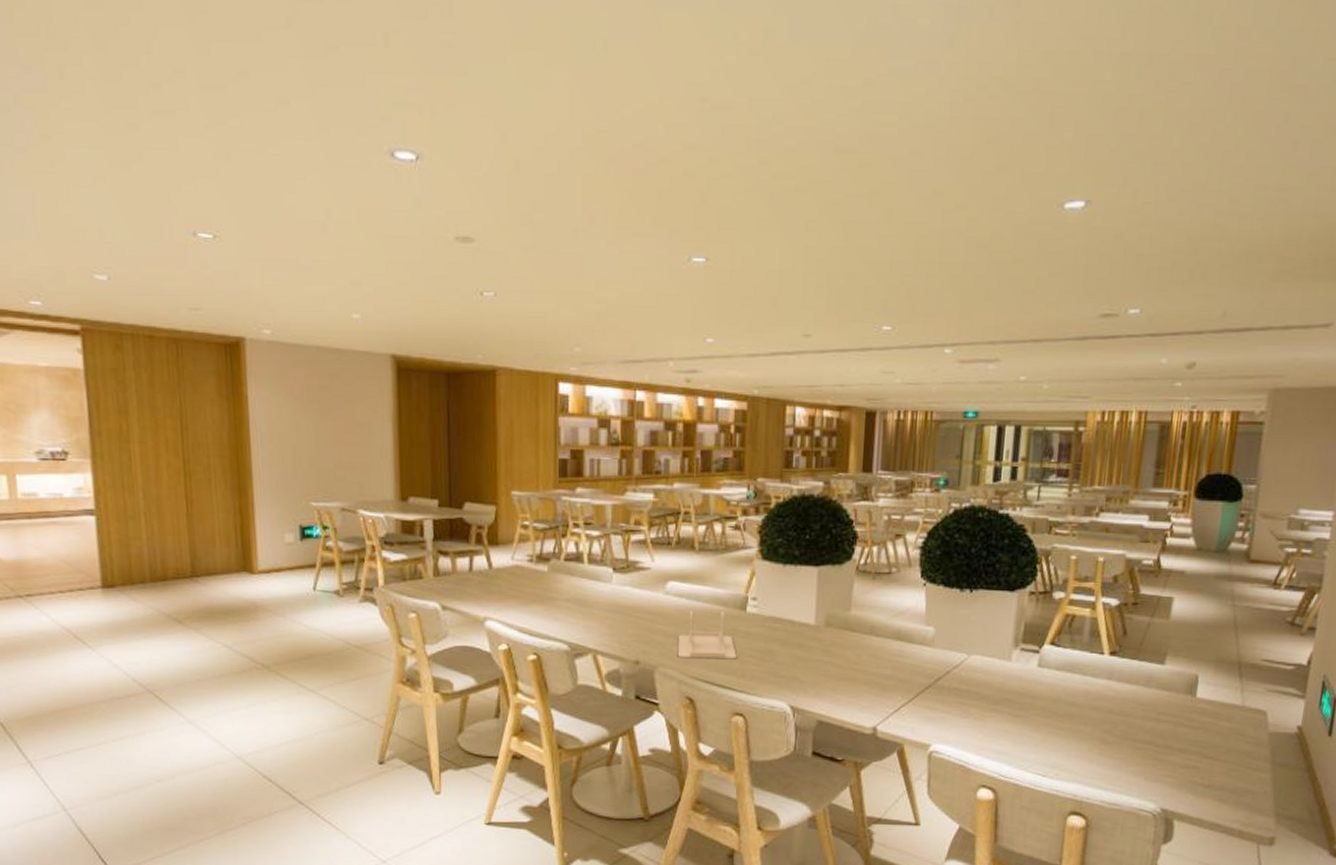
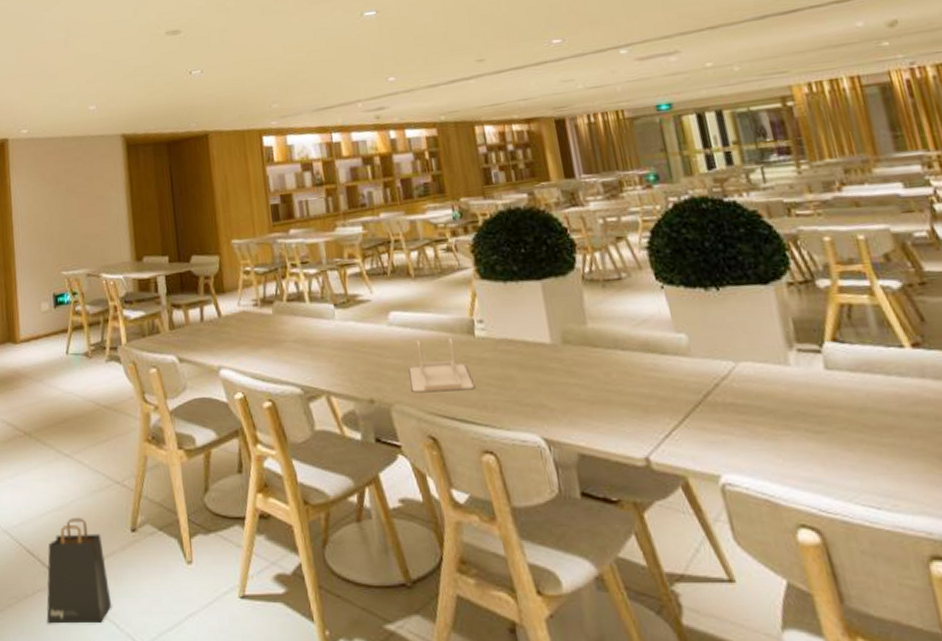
shopping bag: none [284,749,355,841] -> present [46,518,112,623]

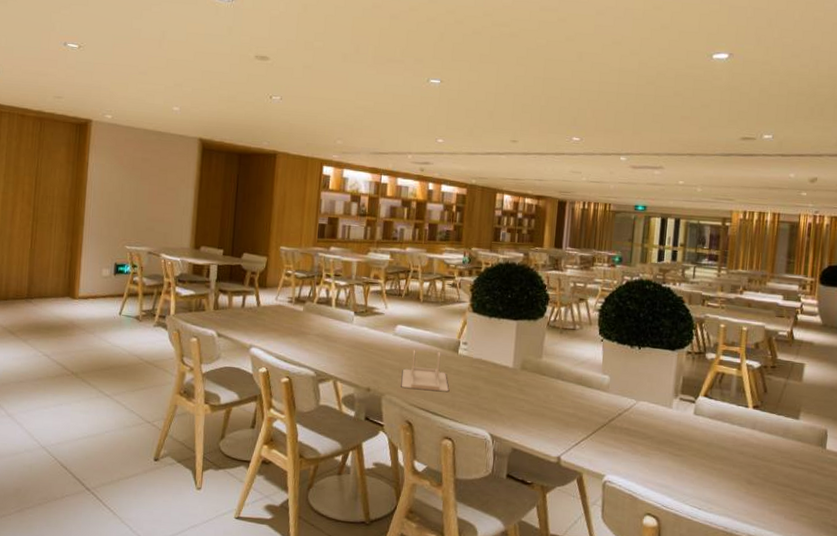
shopping bag: present [46,518,112,623] -> none [70,444,129,524]

